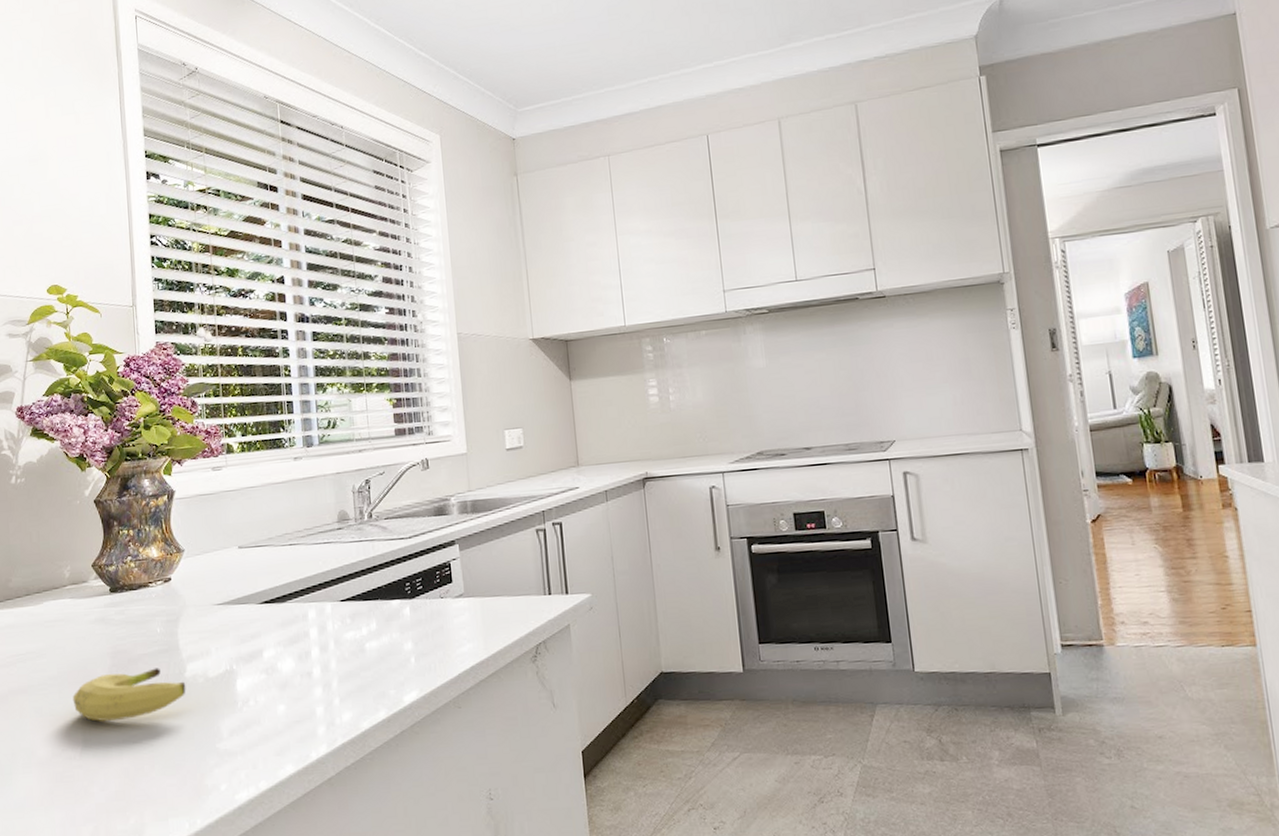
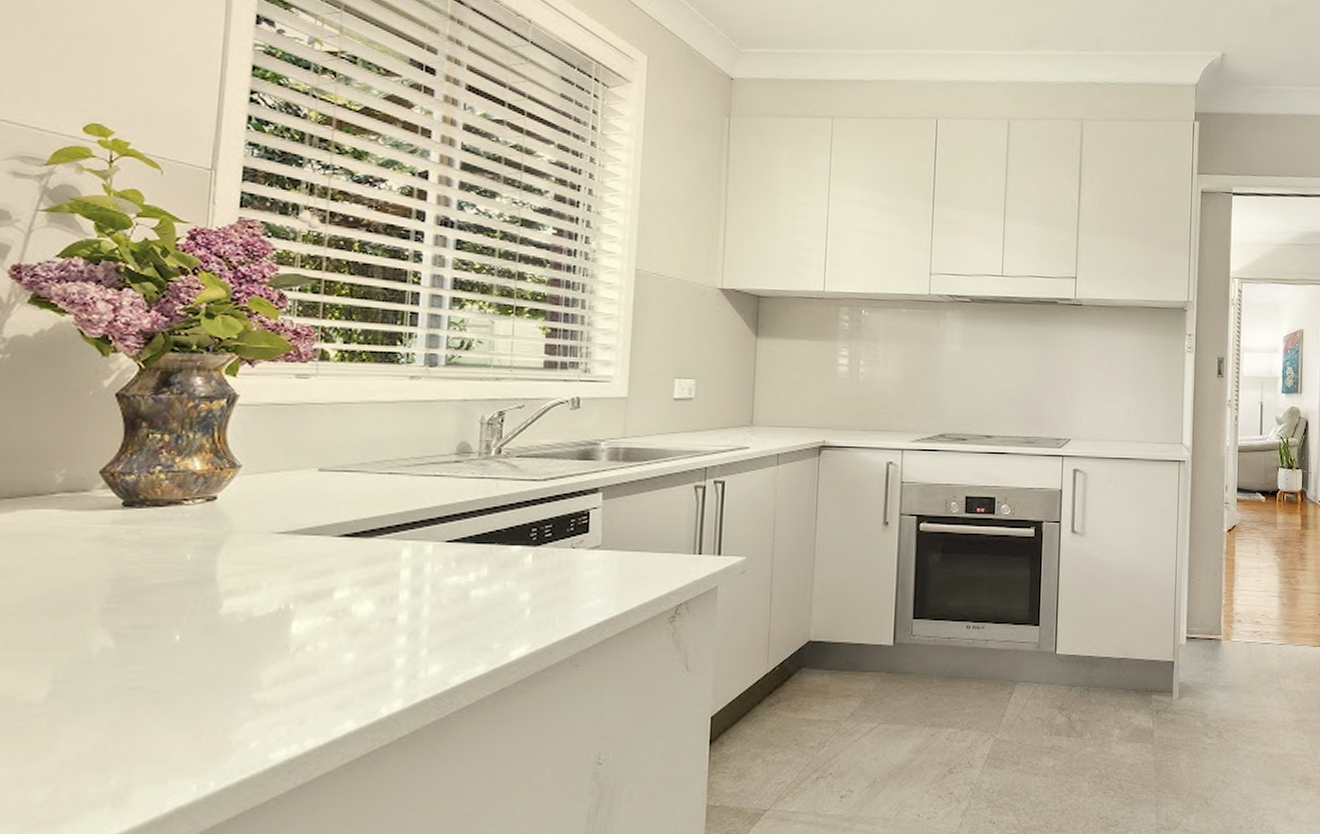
fruit: present [72,668,186,721] -> none [43,601,219,661]

